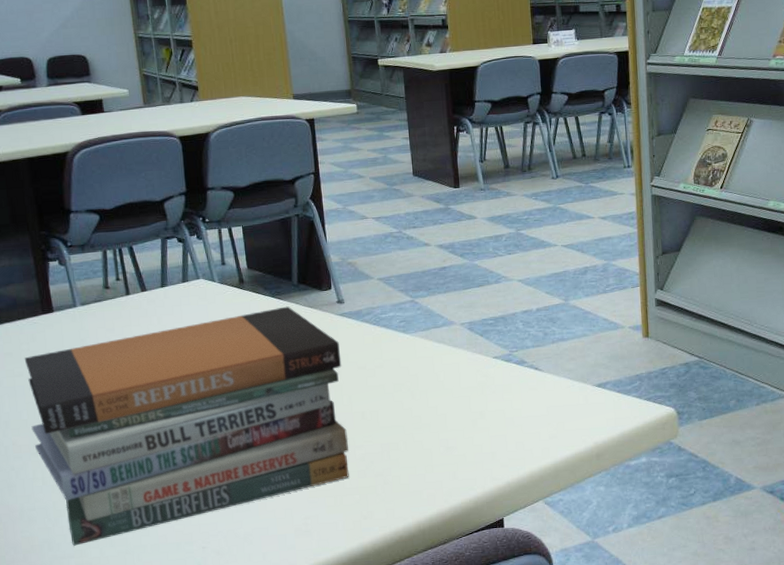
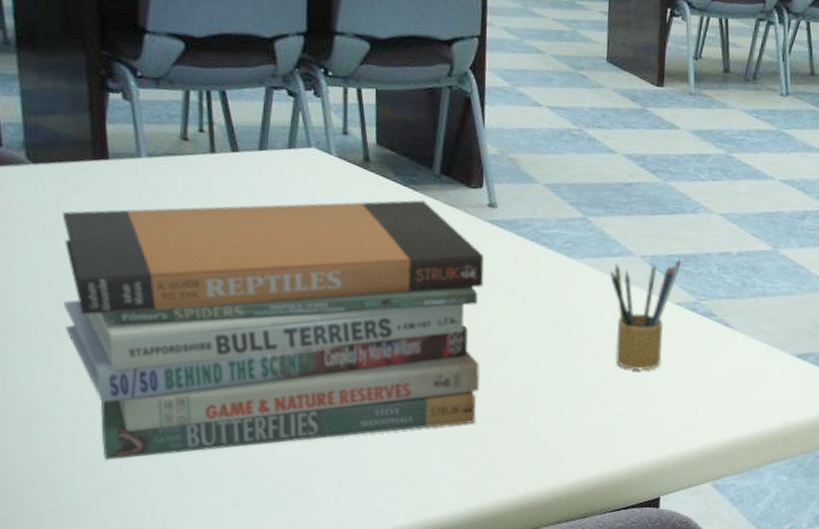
pencil box: none [438,320,493,417] -> present [609,258,681,371]

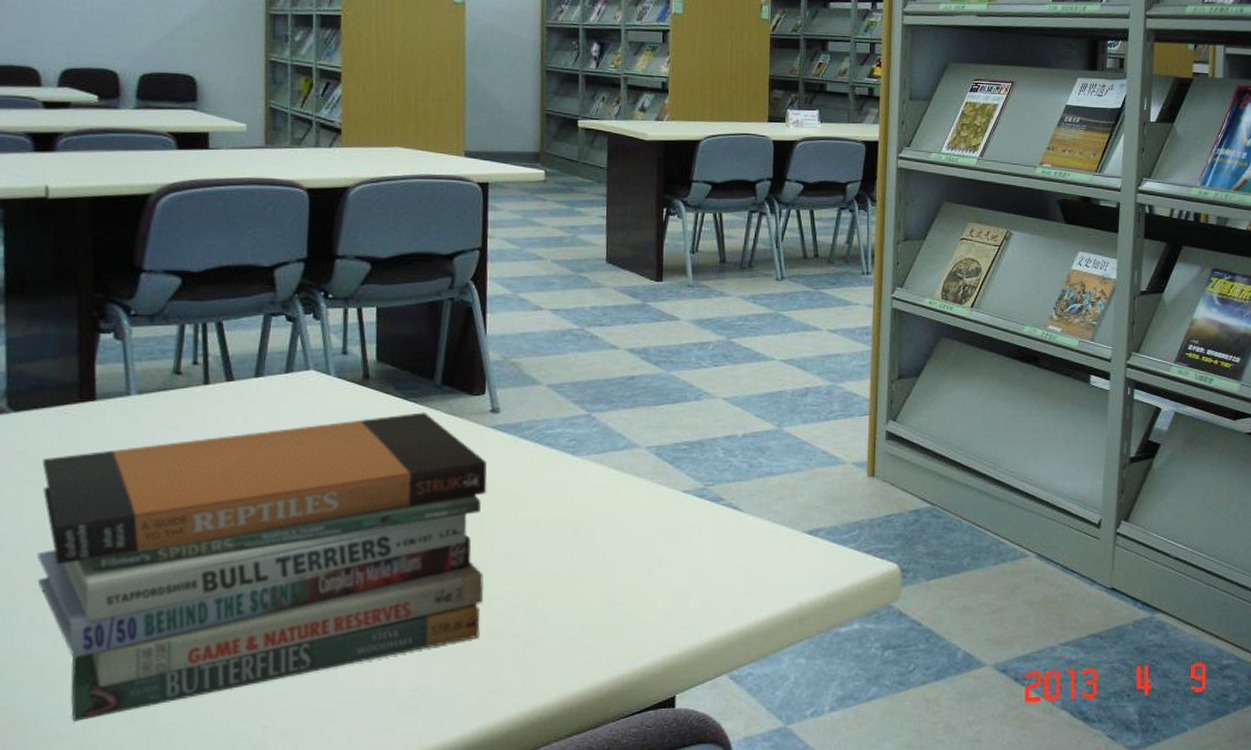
pencil box: present [609,258,681,371] -> none [615,445,686,565]

